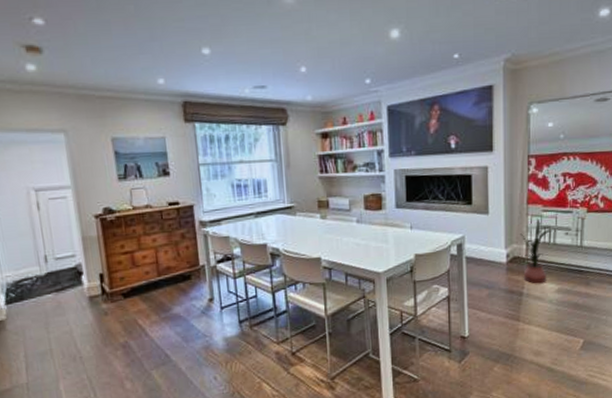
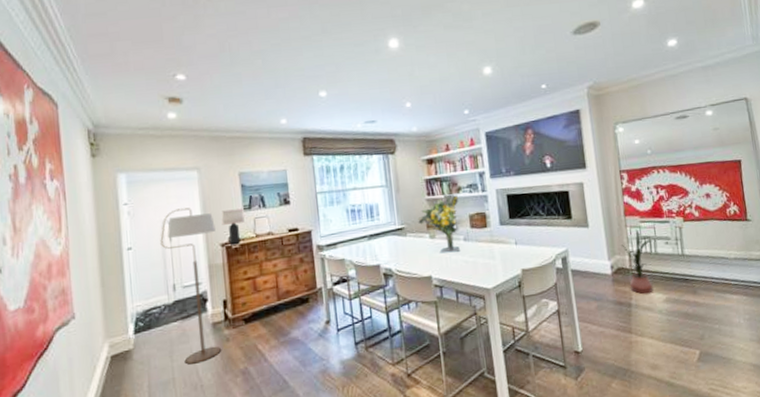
floor lamp: none [27,174,99,337] -> present [160,207,221,365]
table lamp: none [93,178,120,217] -> present [221,208,245,245]
bouquet: none [309,171,353,235] -> present [418,193,460,254]

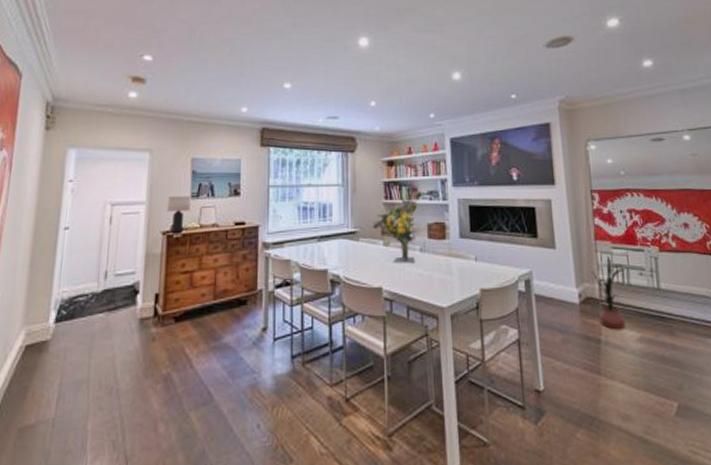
floor lamp: present [160,207,221,365] -> none [99,190,159,364]

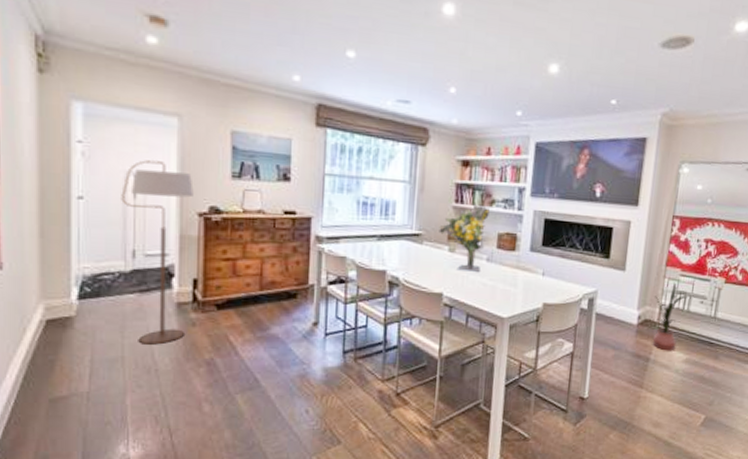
floor lamp: none [99,190,159,364] -> present [121,160,194,345]
table lamp: present [166,196,191,234] -> none [202,173,232,218]

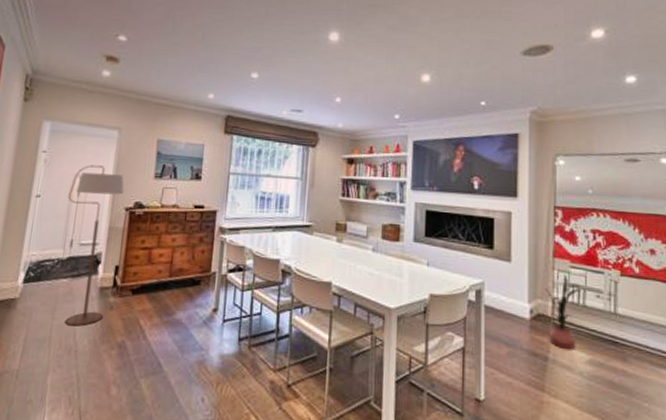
bouquet: present [439,204,490,272] -> none [327,197,373,262]

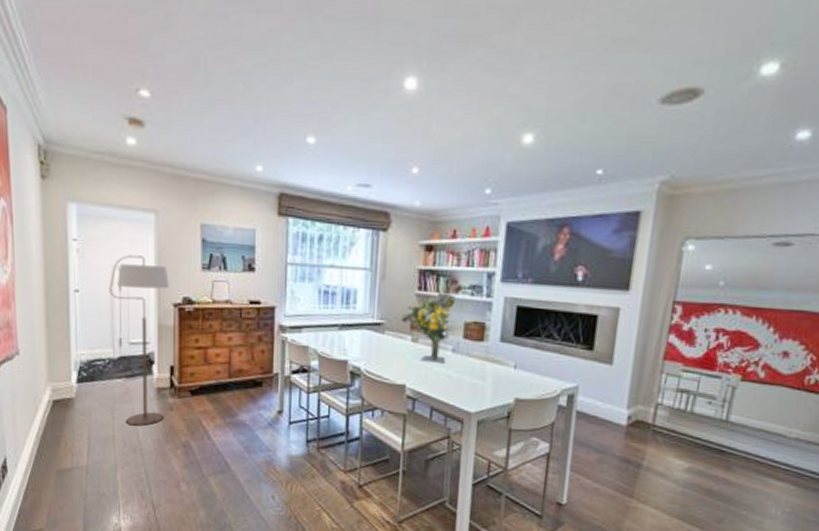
bouquet: none [327,197,373,262] -> present [401,291,455,363]
house plant: present [544,274,581,349] -> none [645,378,691,457]

